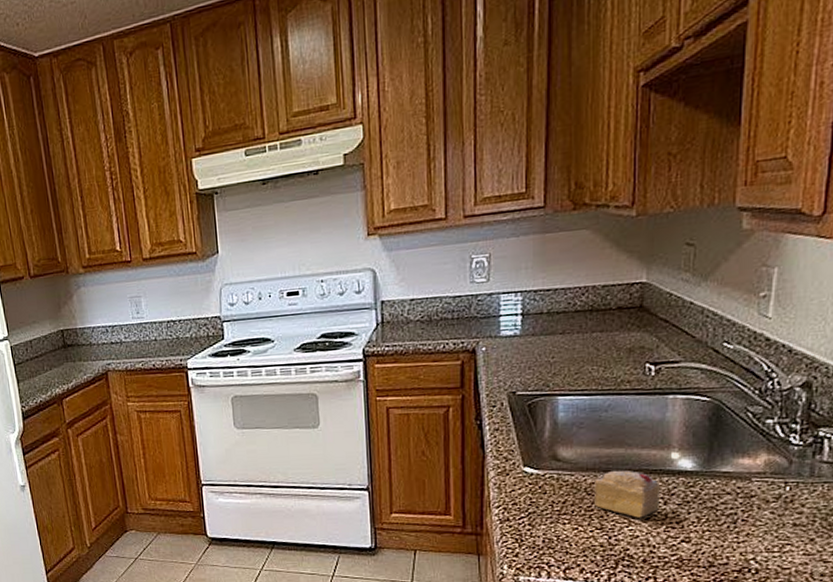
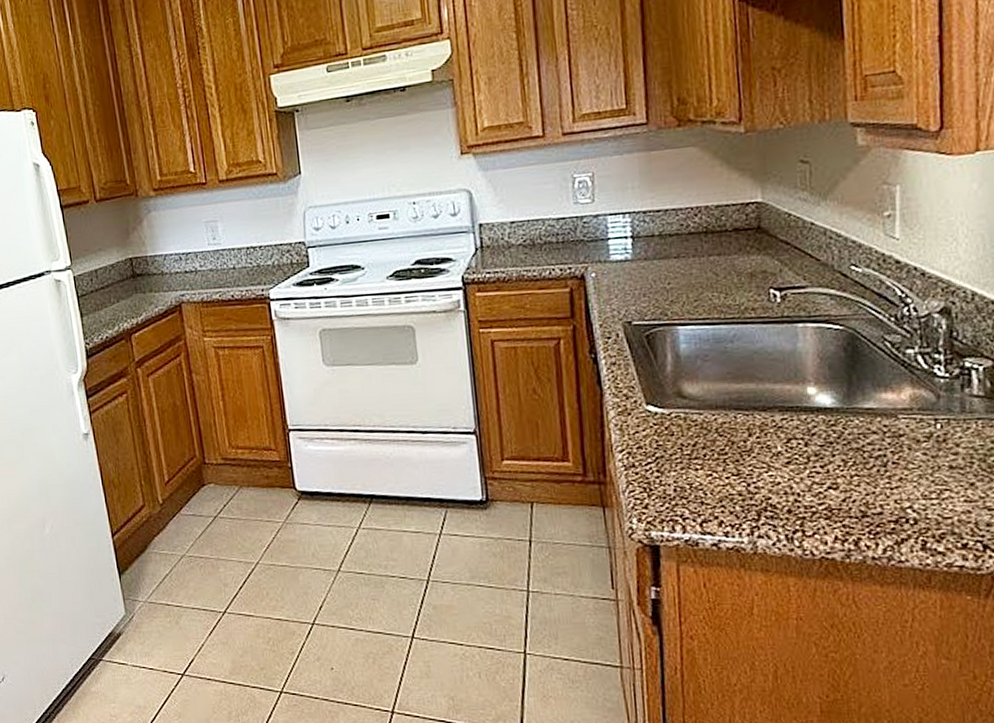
cake slice: present [594,470,661,518] -> none [726,407,800,462]

